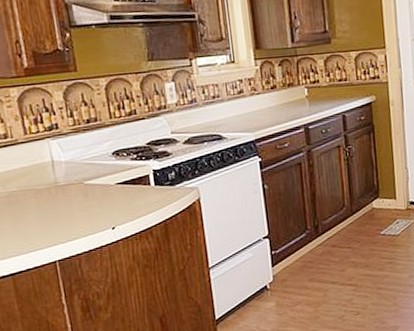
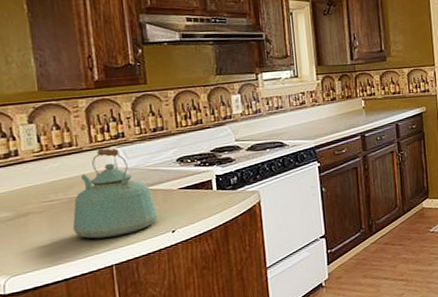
kettle: none [14,140,97,235] -> present [72,148,158,239]

